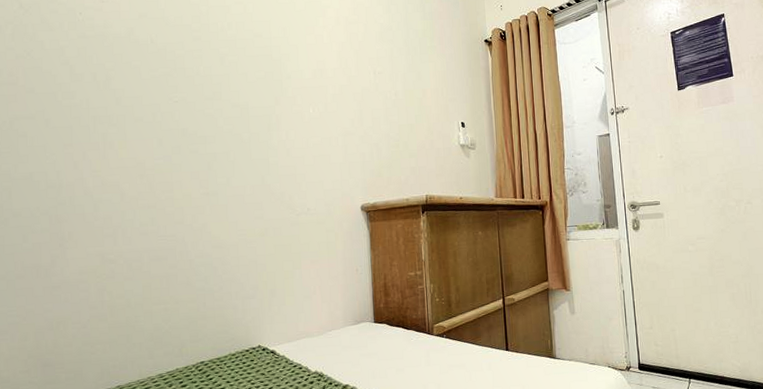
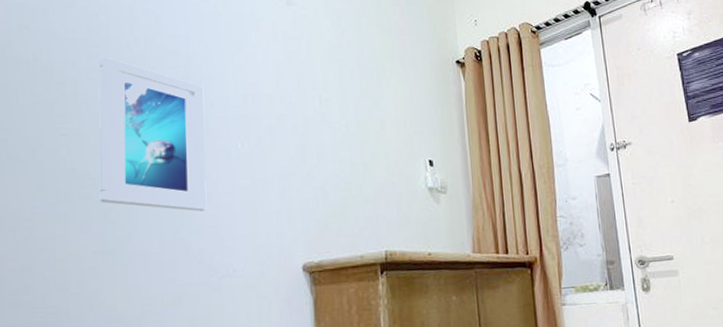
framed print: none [201,39,287,163] -> present [99,57,207,212]

